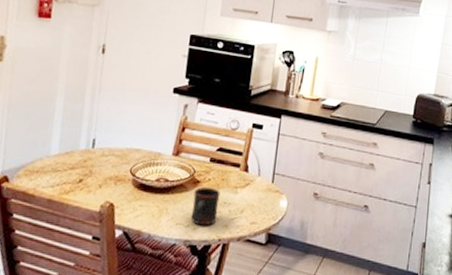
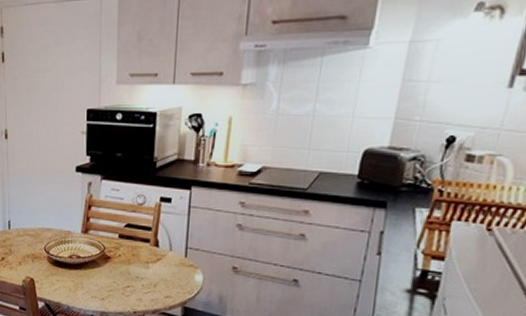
mug: present [190,187,221,226] -> none [105,263,132,299]

